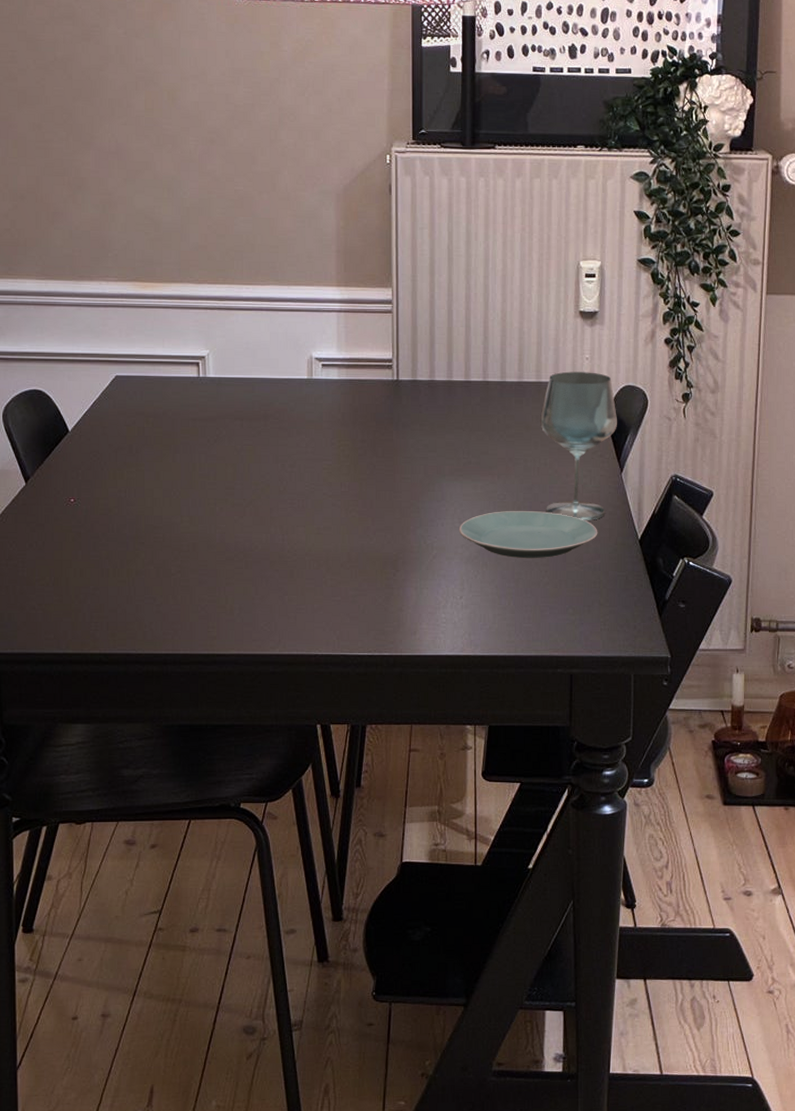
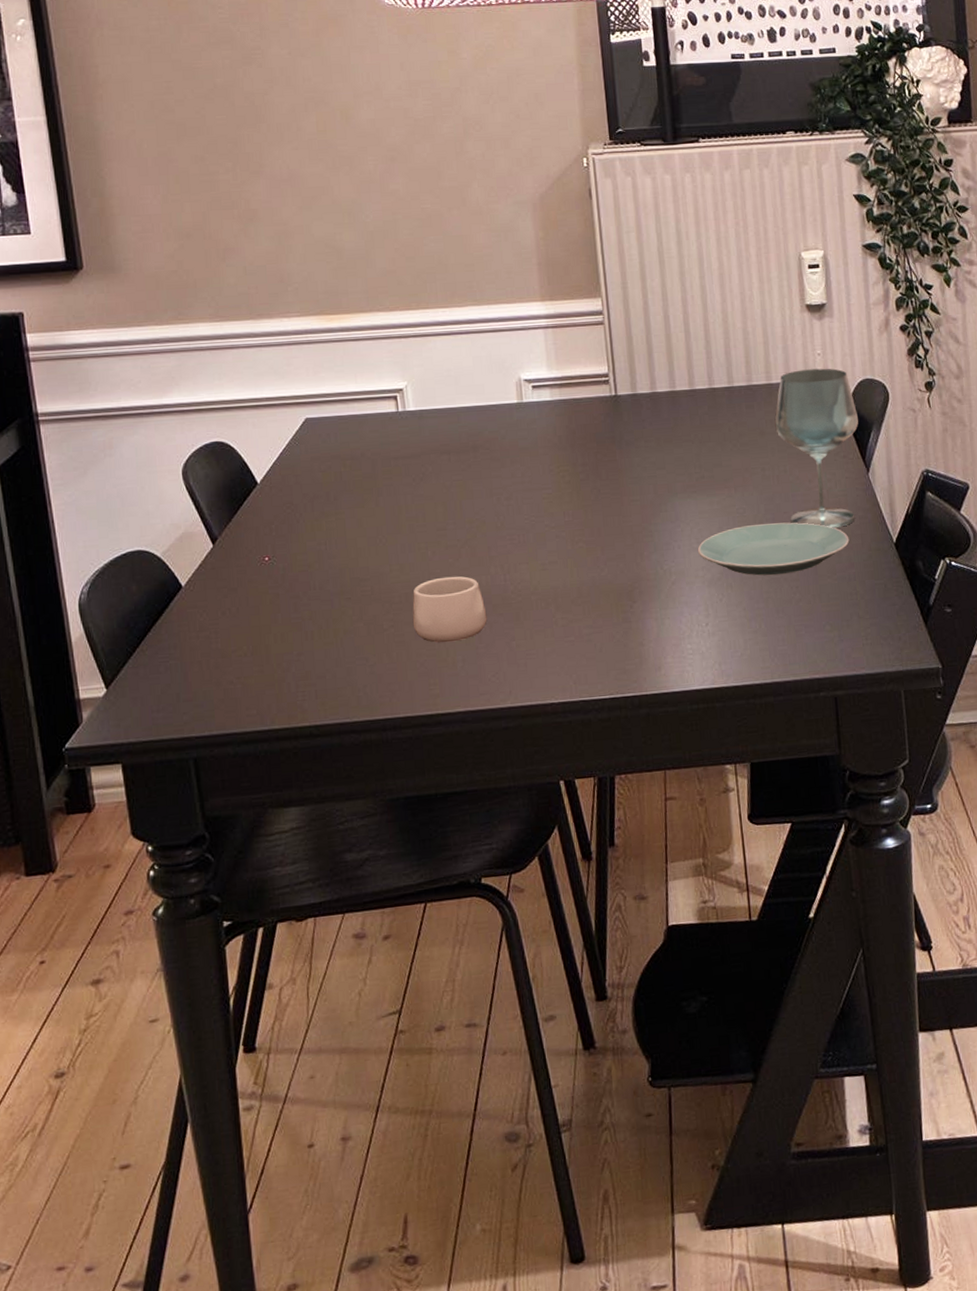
mug: none [197,532,264,591] -> present [412,576,488,643]

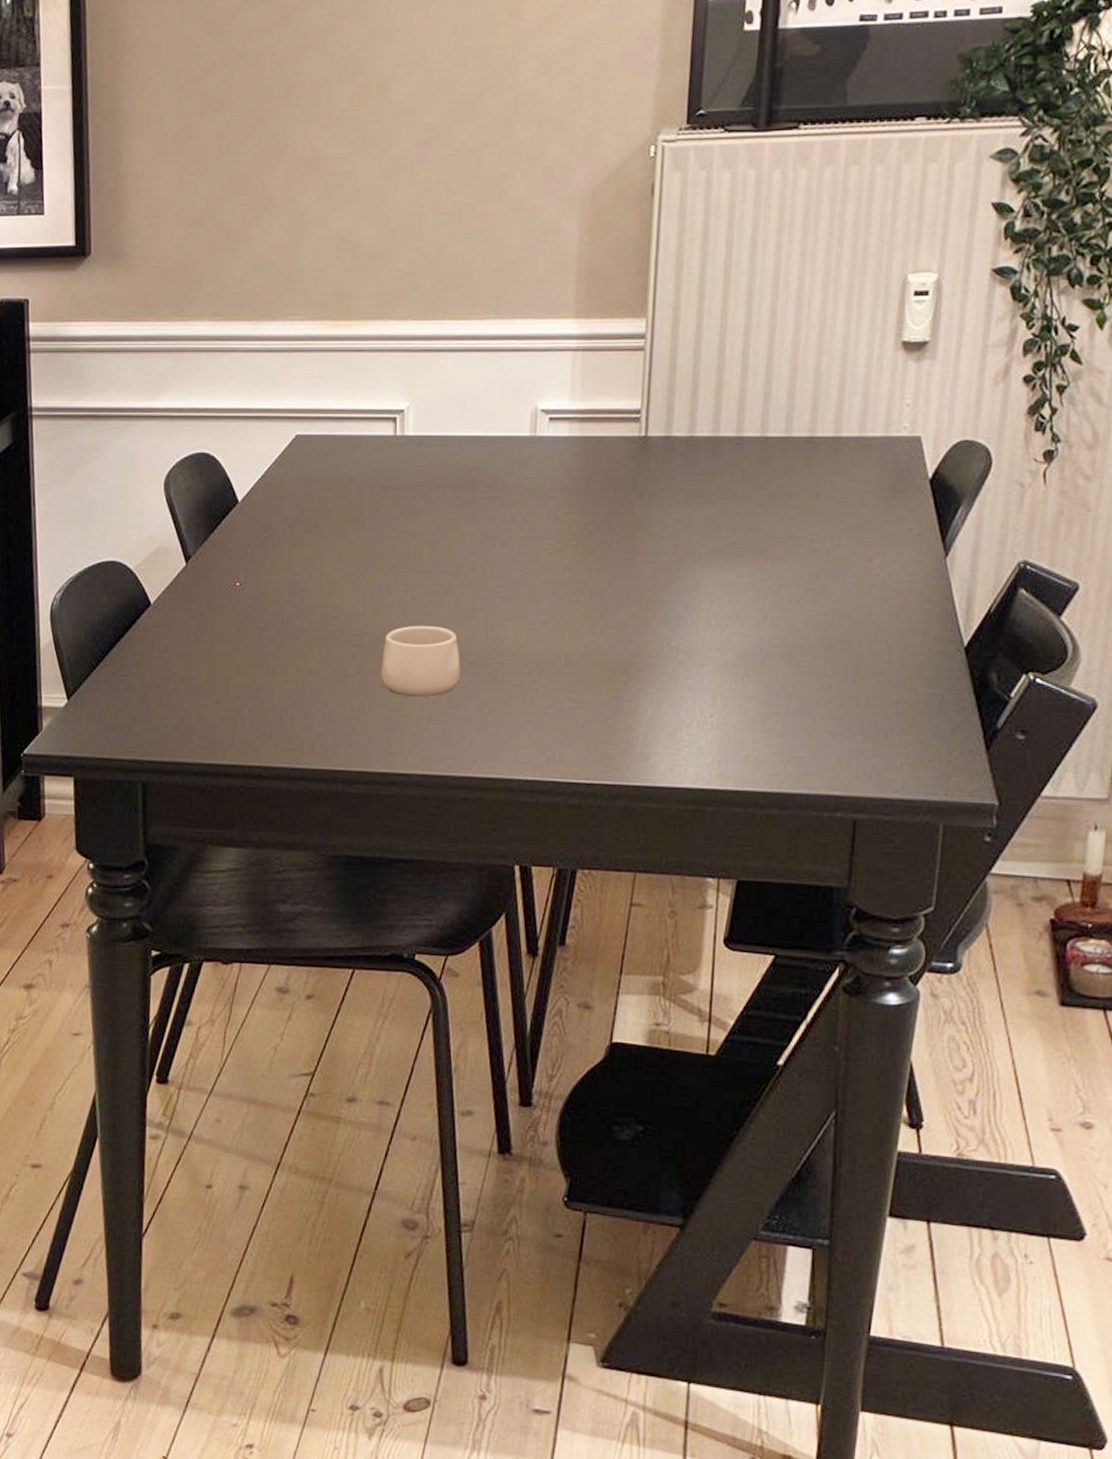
plate: present [697,522,850,576] -> none [714,605,907,669]
wine glass: present [774,368,859,528] -> none [835,422,946,620]

